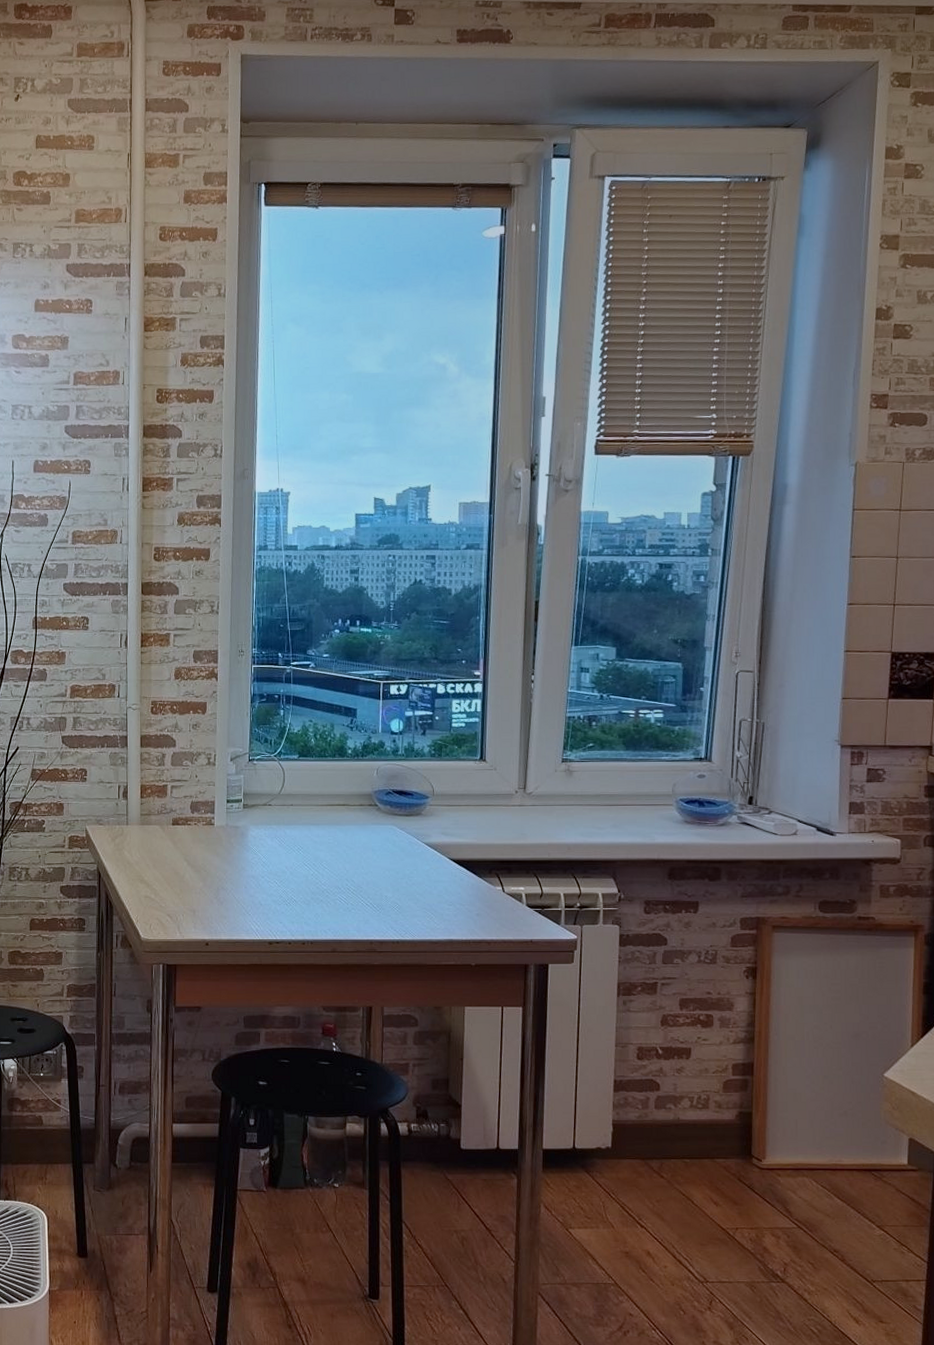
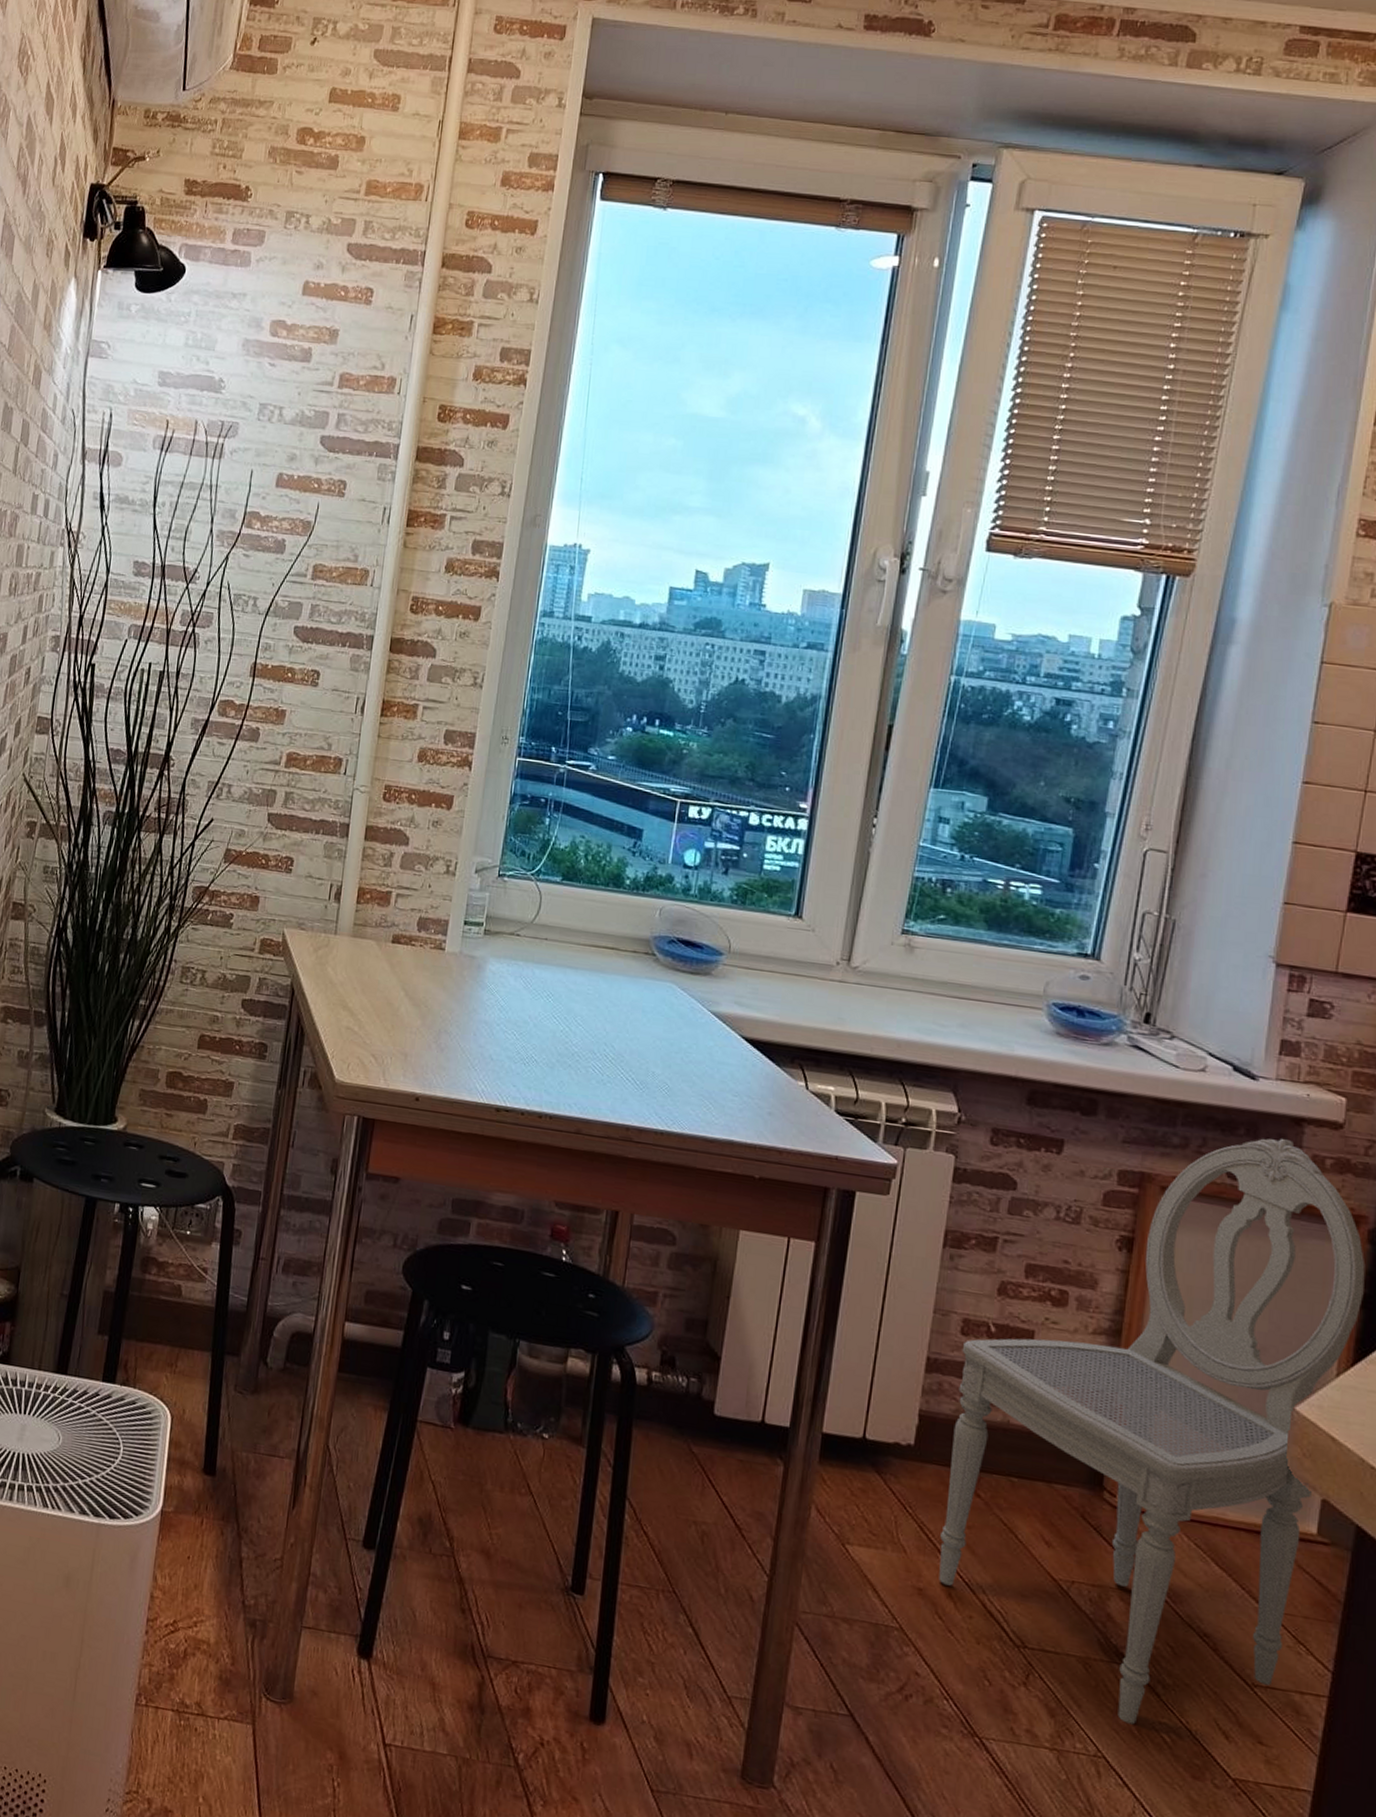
dining chair: none [638,876,926,1324] -> present [939,1138,1366,1725]

